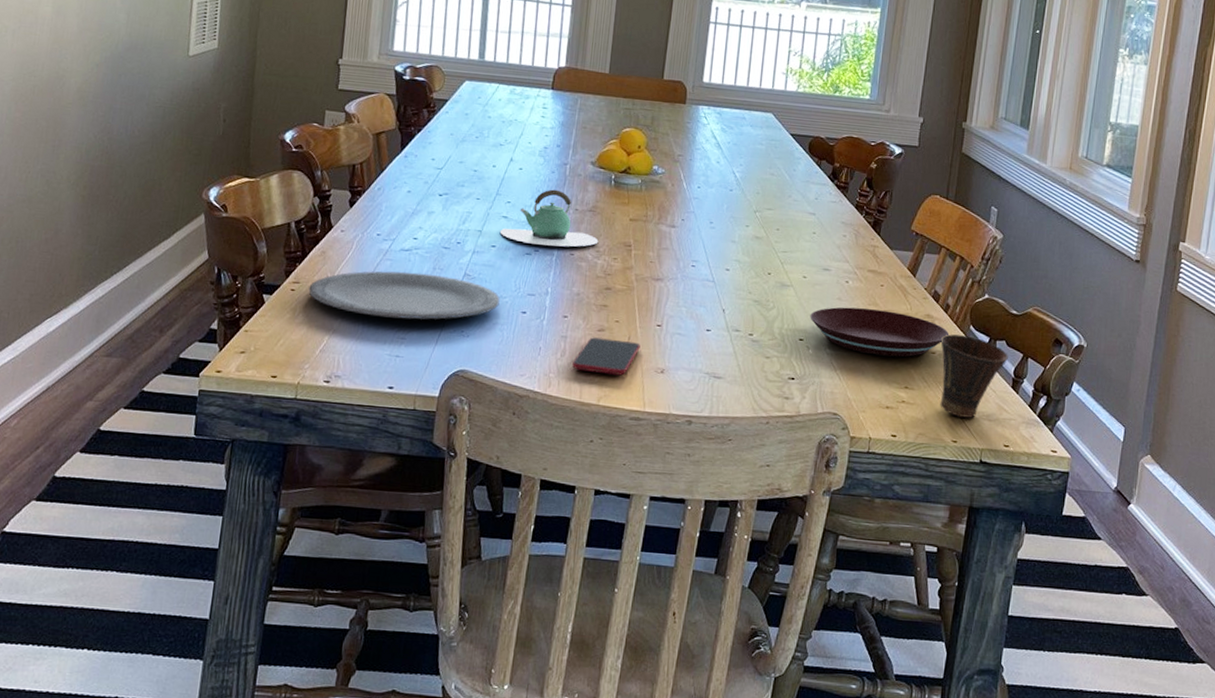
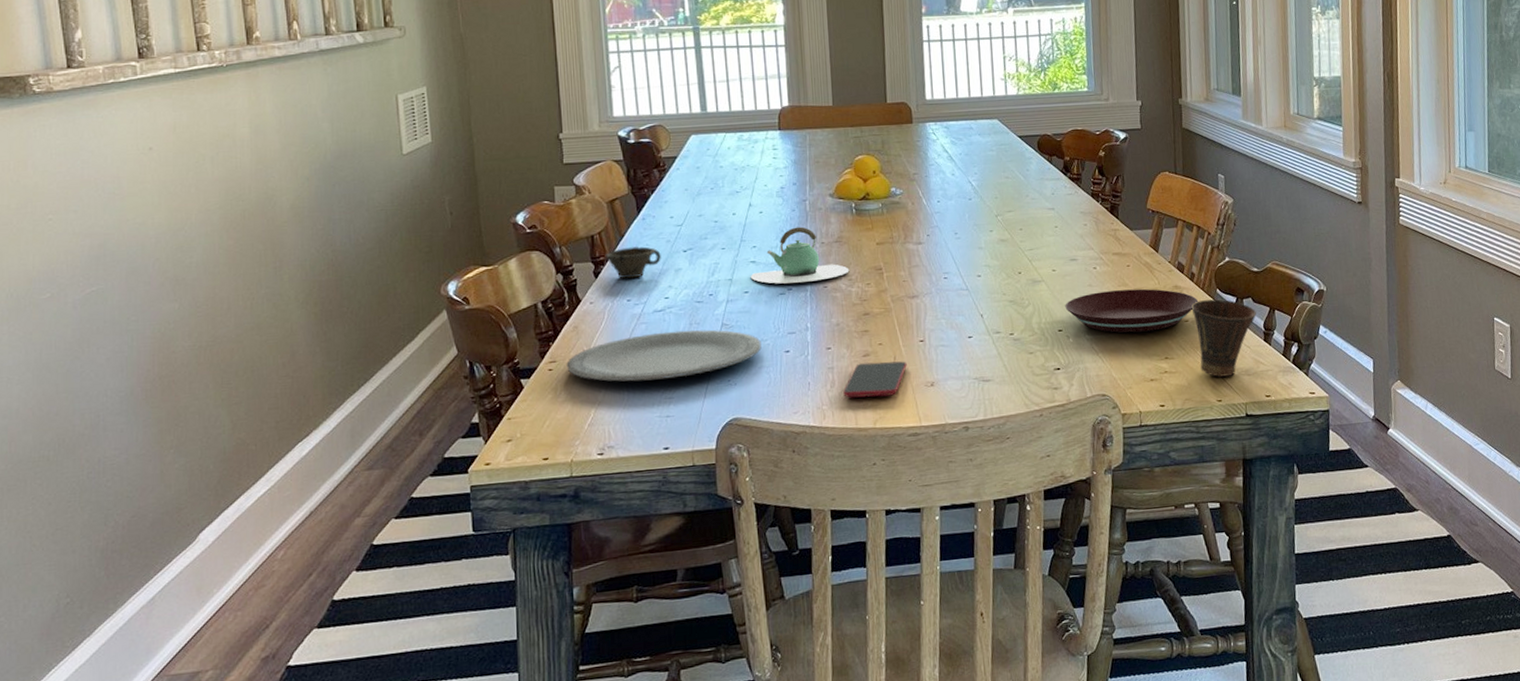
cup: none [362,181,417,214] -> present [605,245,661,279]

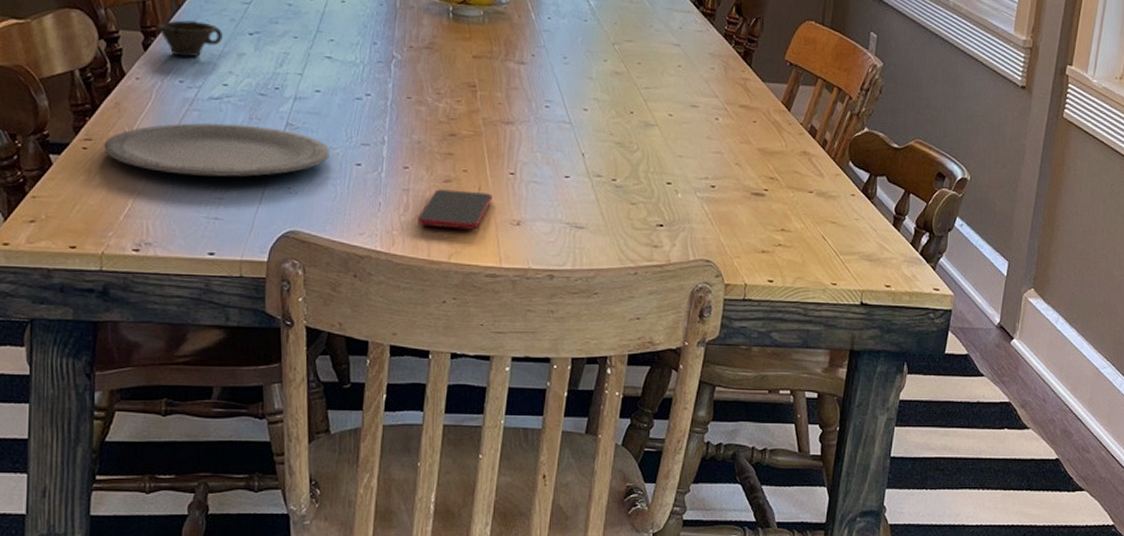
teapot: present [750,226,850,284] -> none [324,24,439,90]
plate: present [1065,288,1199,333] -> none [678,146,827,198]
cup: present [1191,299,1256,377] -> none [818,171,889,259]

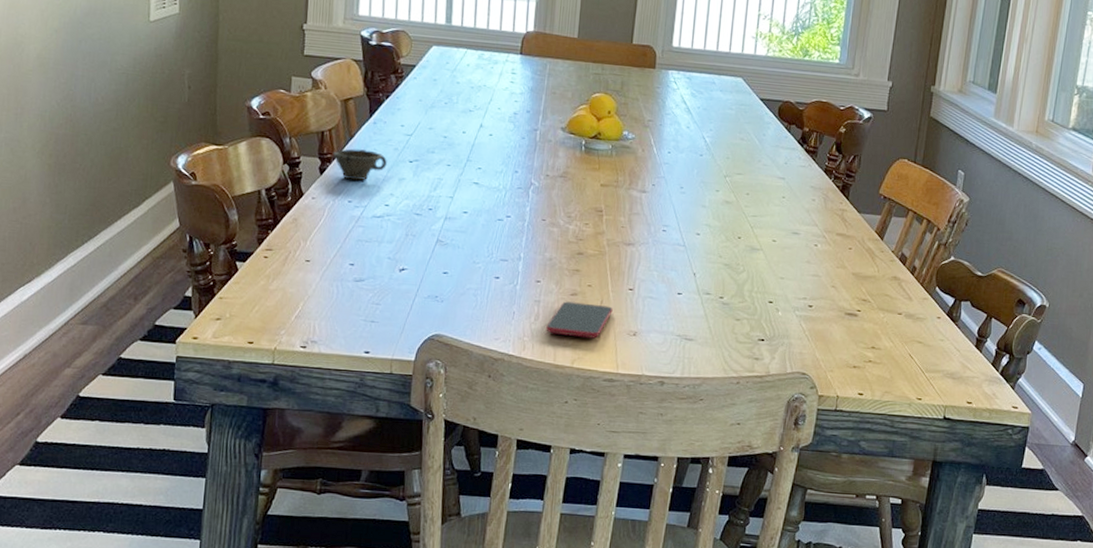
plate: present [104,123,330,177] -> none [282,238,473,286]

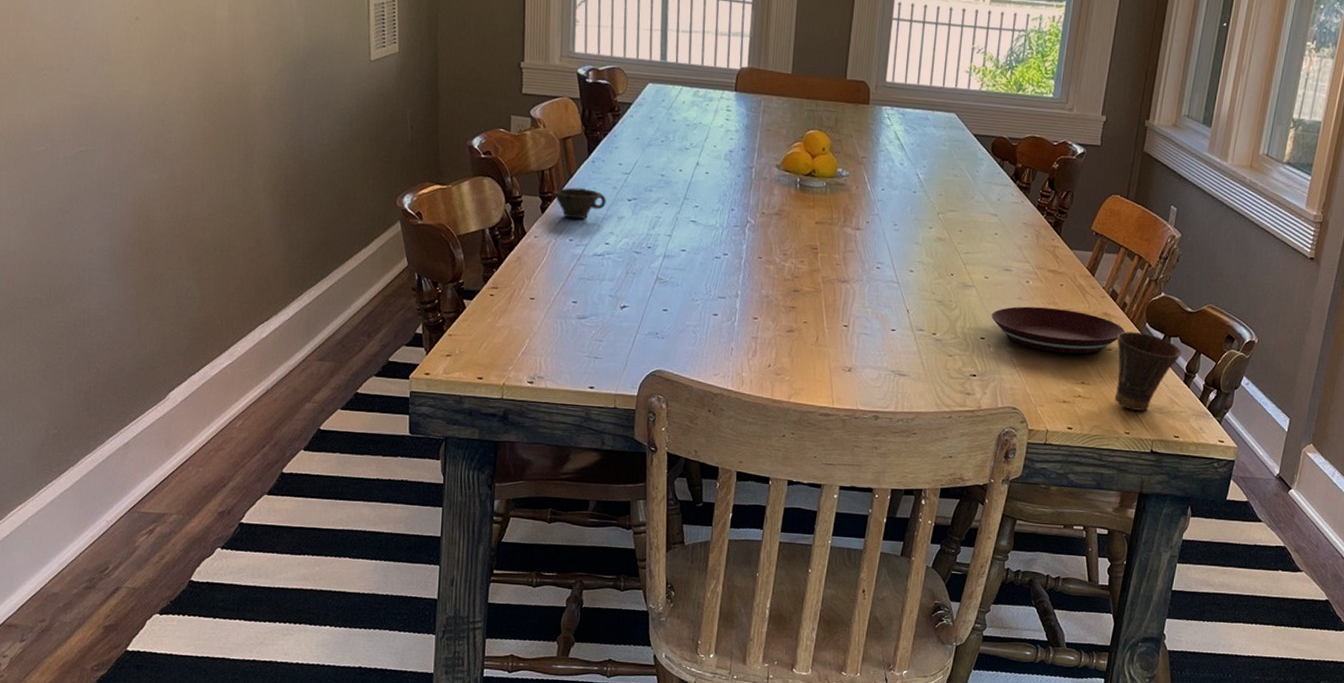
smartphone: present [545,301,613,339] -> none [762,338,828,374]
plate: none [779,270,916,318] -> present [991,306,1126,354]
cup: none [905,295,973,376] -> present [1114,331,1182,411]

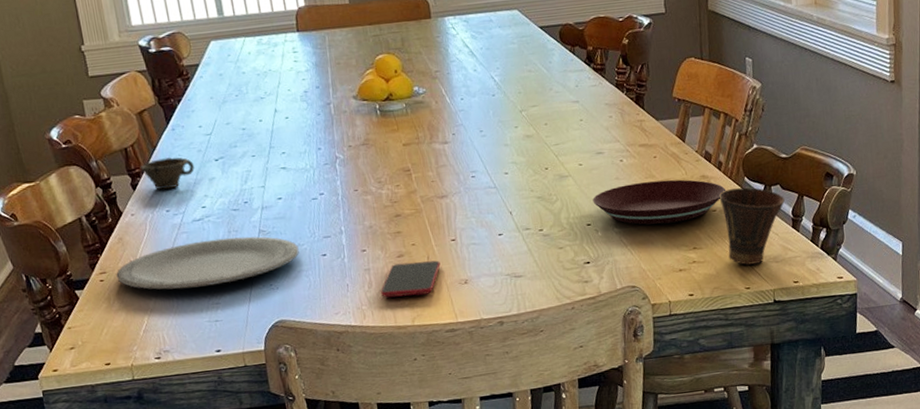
plate: none [507,276,692,323] -> present [116,236,299,290]
smartphone: none [762,338,828,374] -> present [380,260,441,298]

